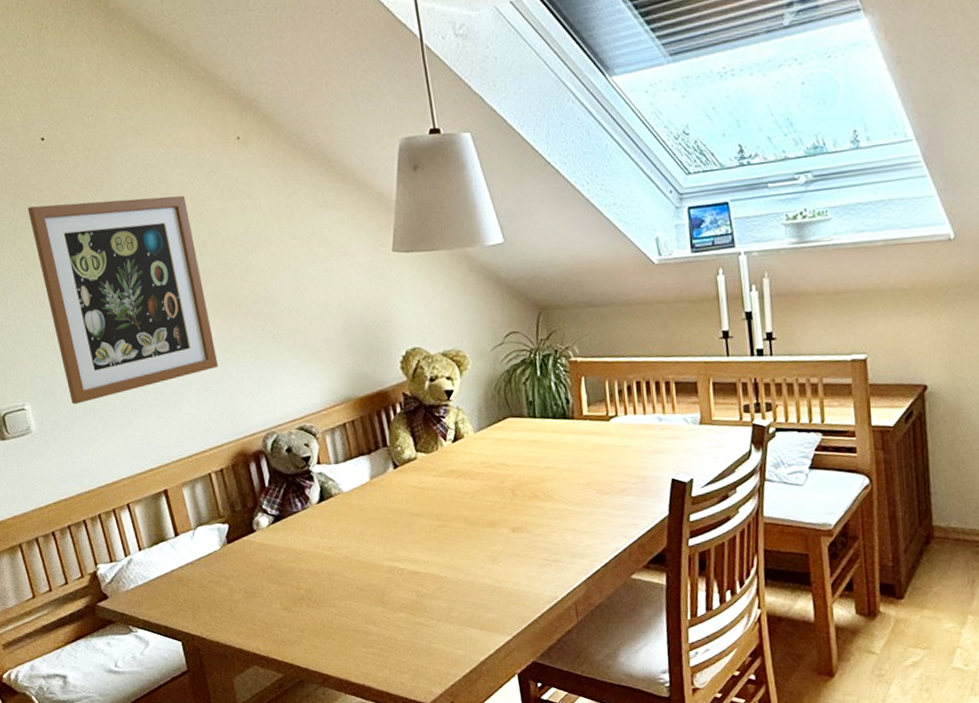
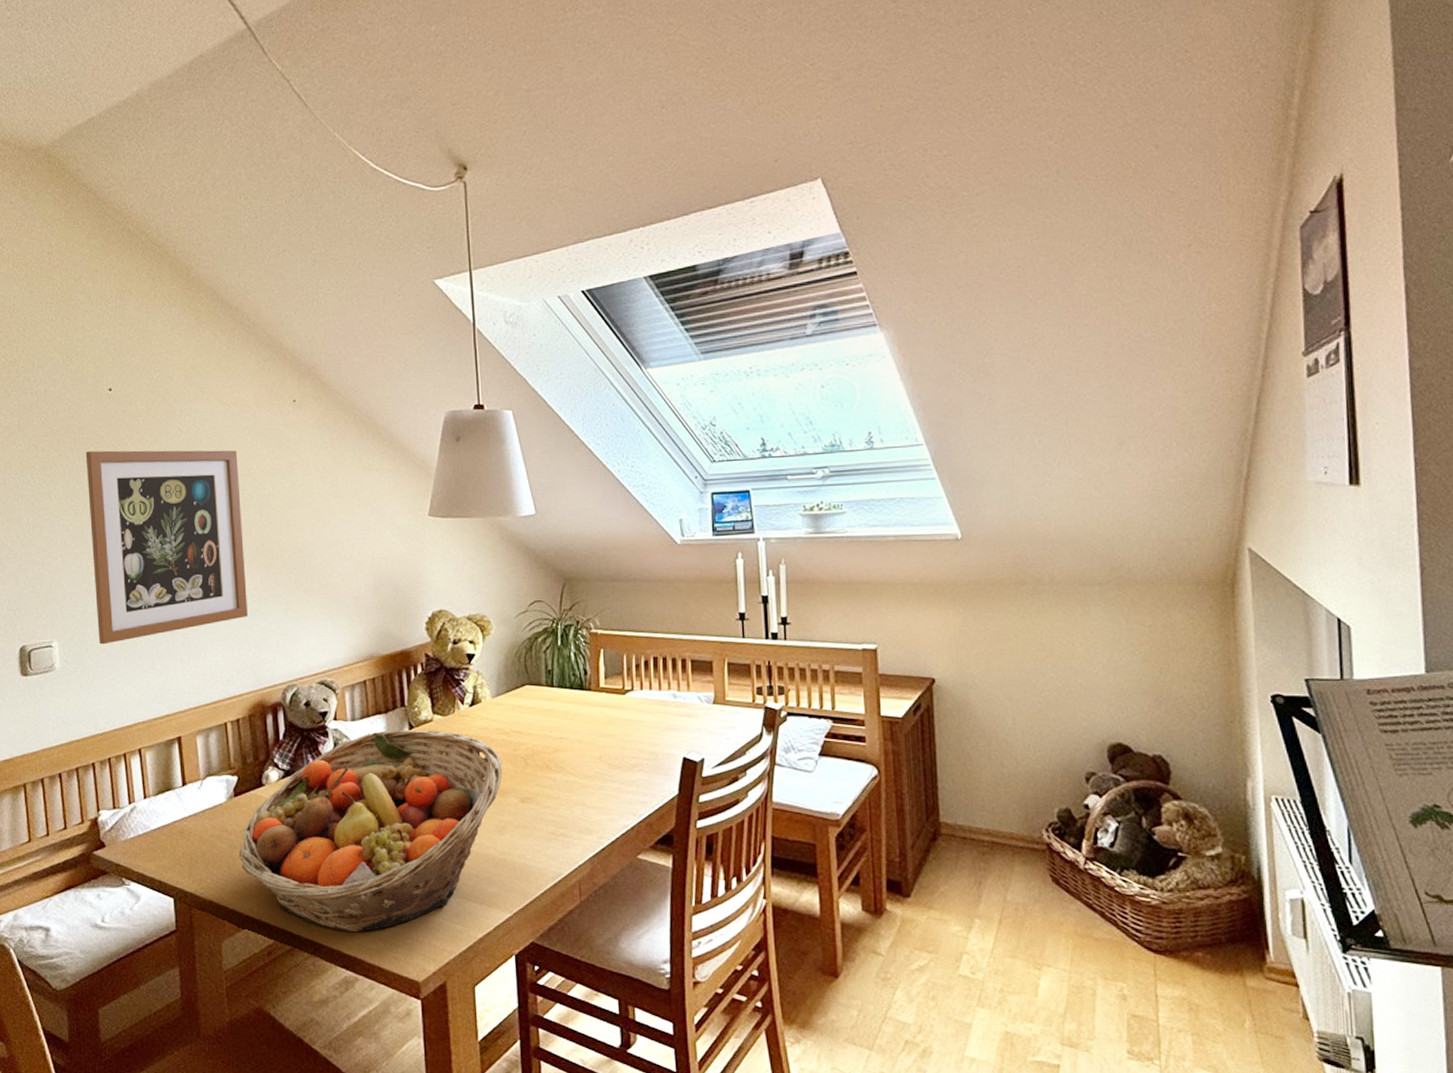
fruit basket: none [239,468,491,663] -> present [239,730,502,933]

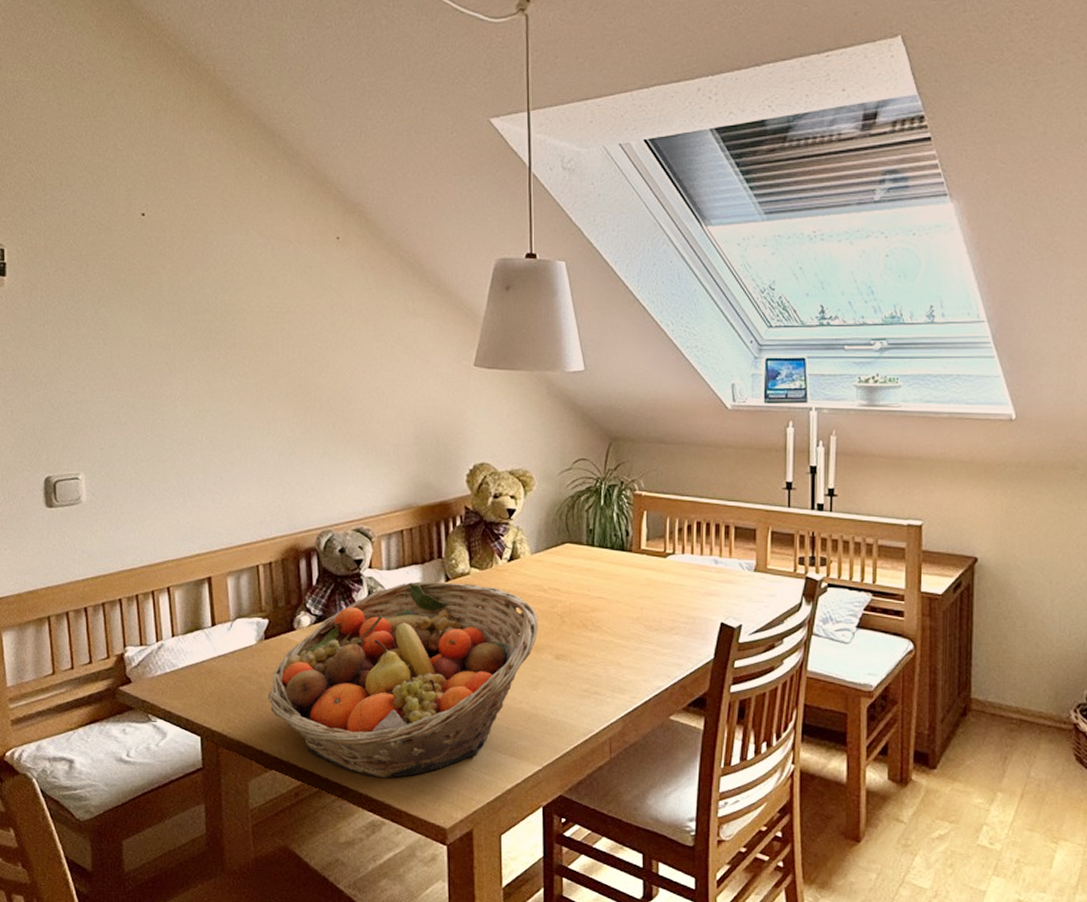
wall art: present [85,450,248,645] -> none [116,279,283,480]

